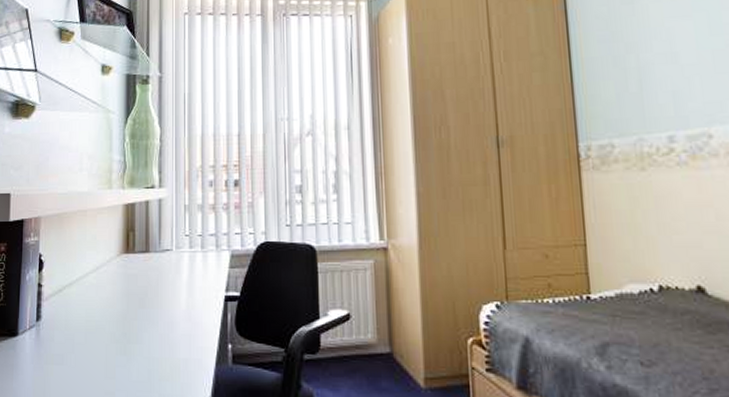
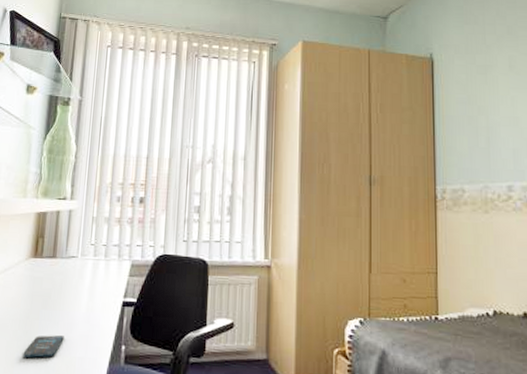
smartphone: none [124,336,165,361] -> present [23,335,64,358]

